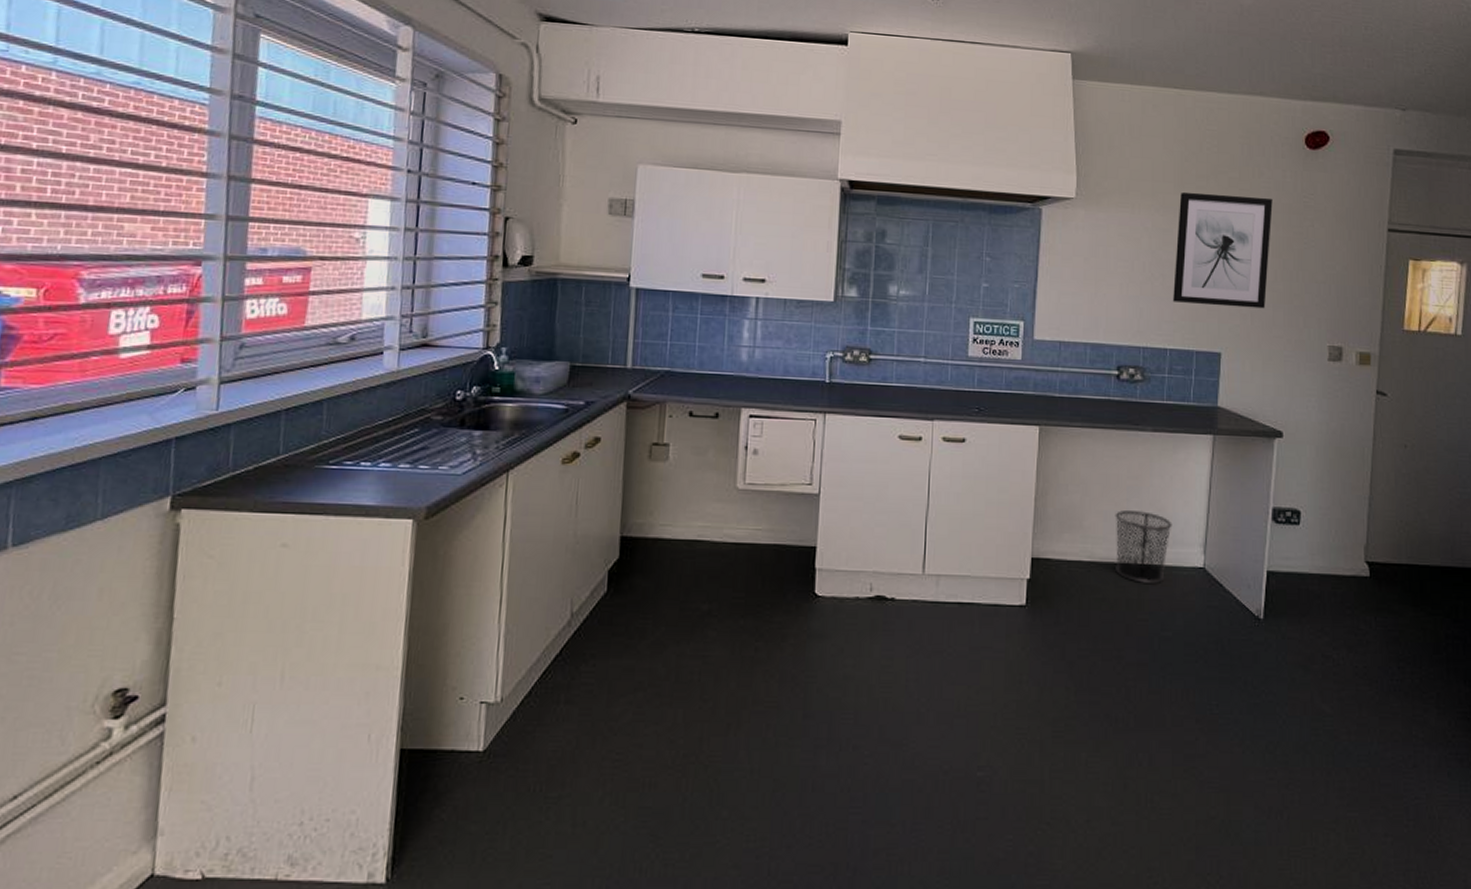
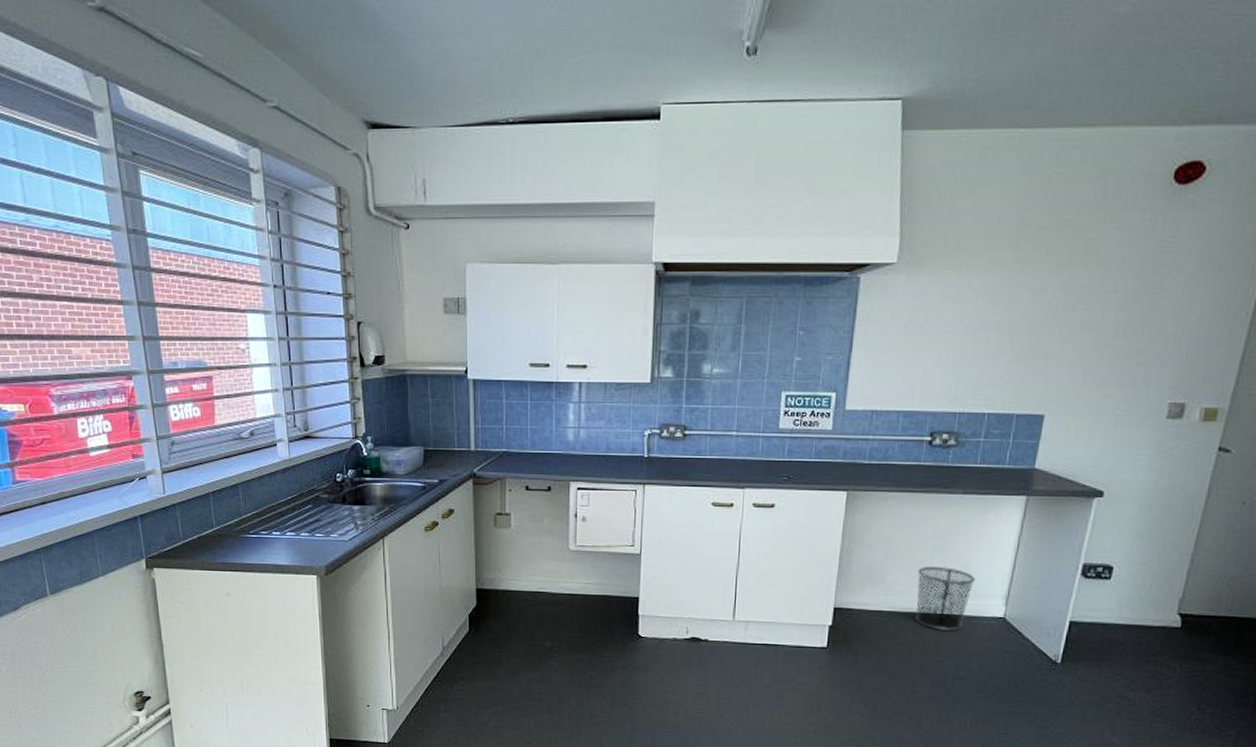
wall art: present [1173,191,1273,309] -> none [996,245,1124,367]

